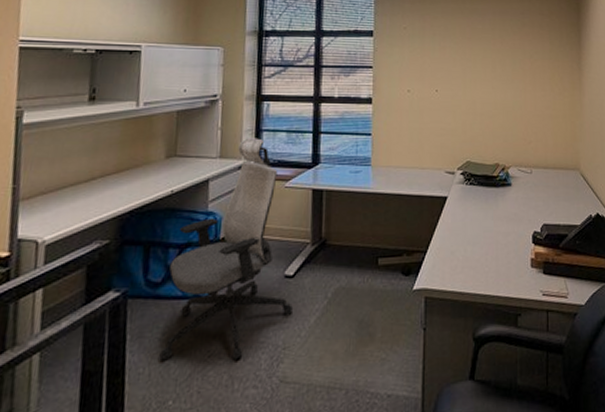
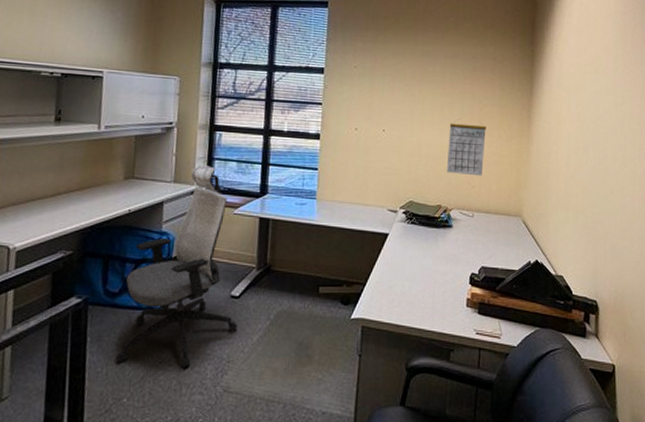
calendar: none [502,74,539,132] -> present [447,118,486,177]

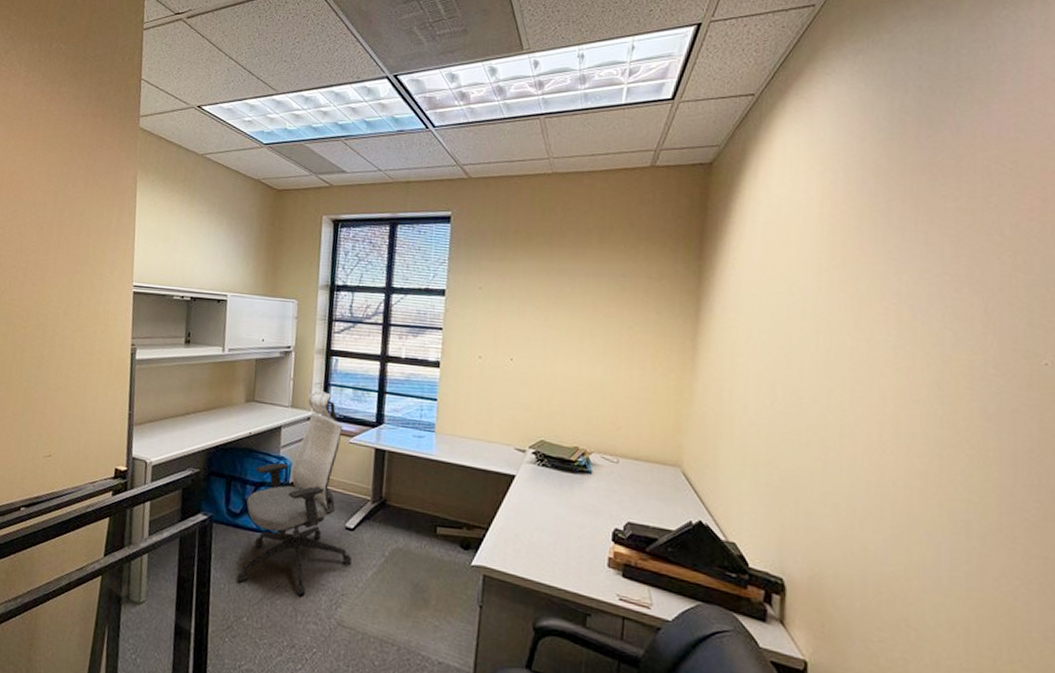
calendar: present [447,118,486,177] -> none [586,347,637,417]

